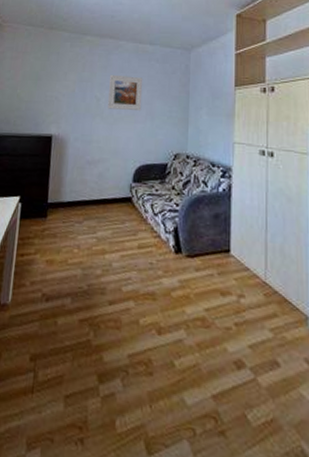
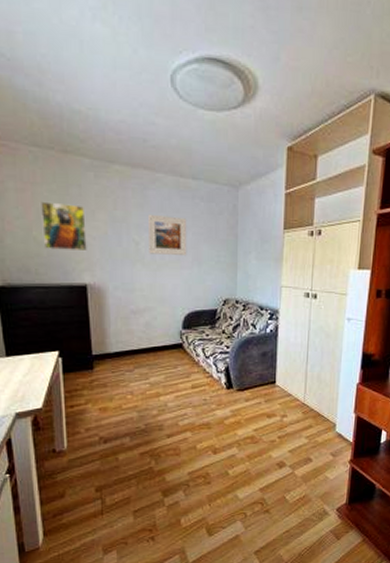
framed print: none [24,66,59,105] -> present [41,201,87,250]

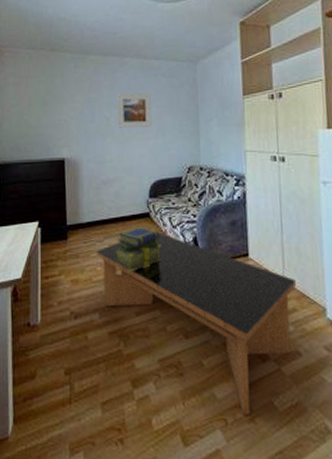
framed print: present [41,201,87,250] -> none [32,90,66,130]
coffee table: none [126,363,314,508] -> present [97,233,296,415]
stack of books: none [145,356,194,399] -> present [114,226,162,272]

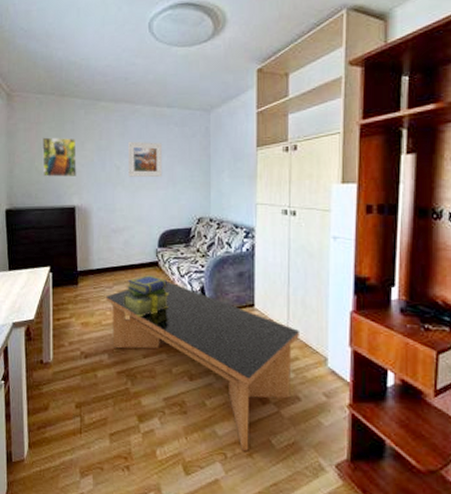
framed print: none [32,90,66,130] -> present [42,137,77,177]

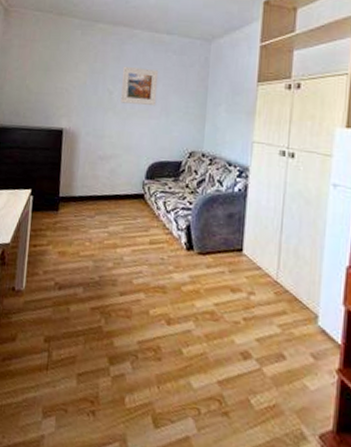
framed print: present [42,137,77,177] -> none [33,55,70,98]
coffee table: present [106,282,299,451] -> none [86,216,289,409]
stack of books: present [123,274,170,317] -> none [103,206,153,252]

